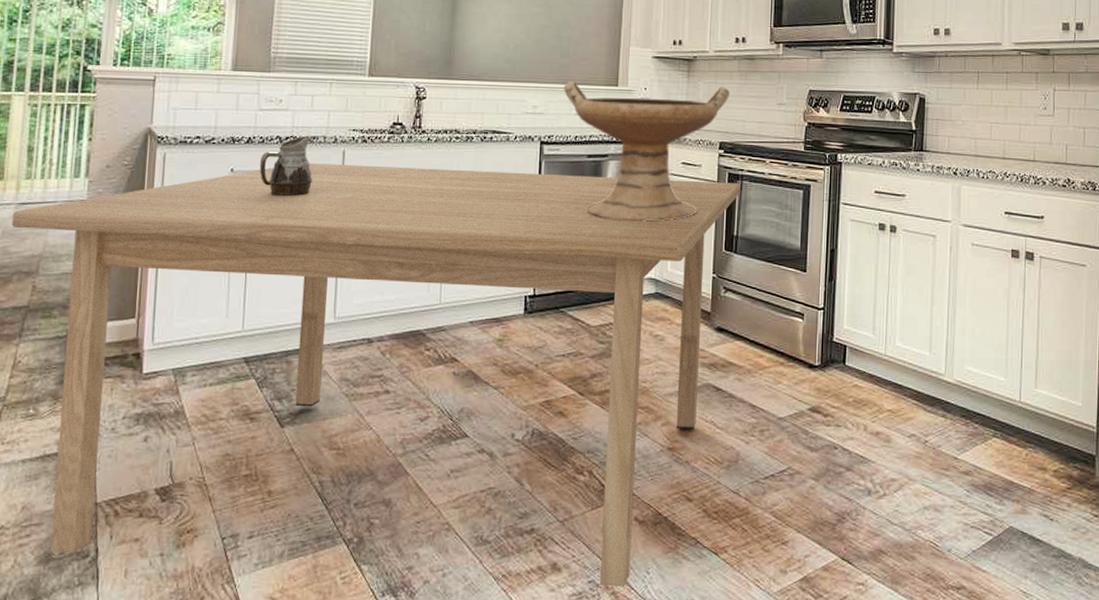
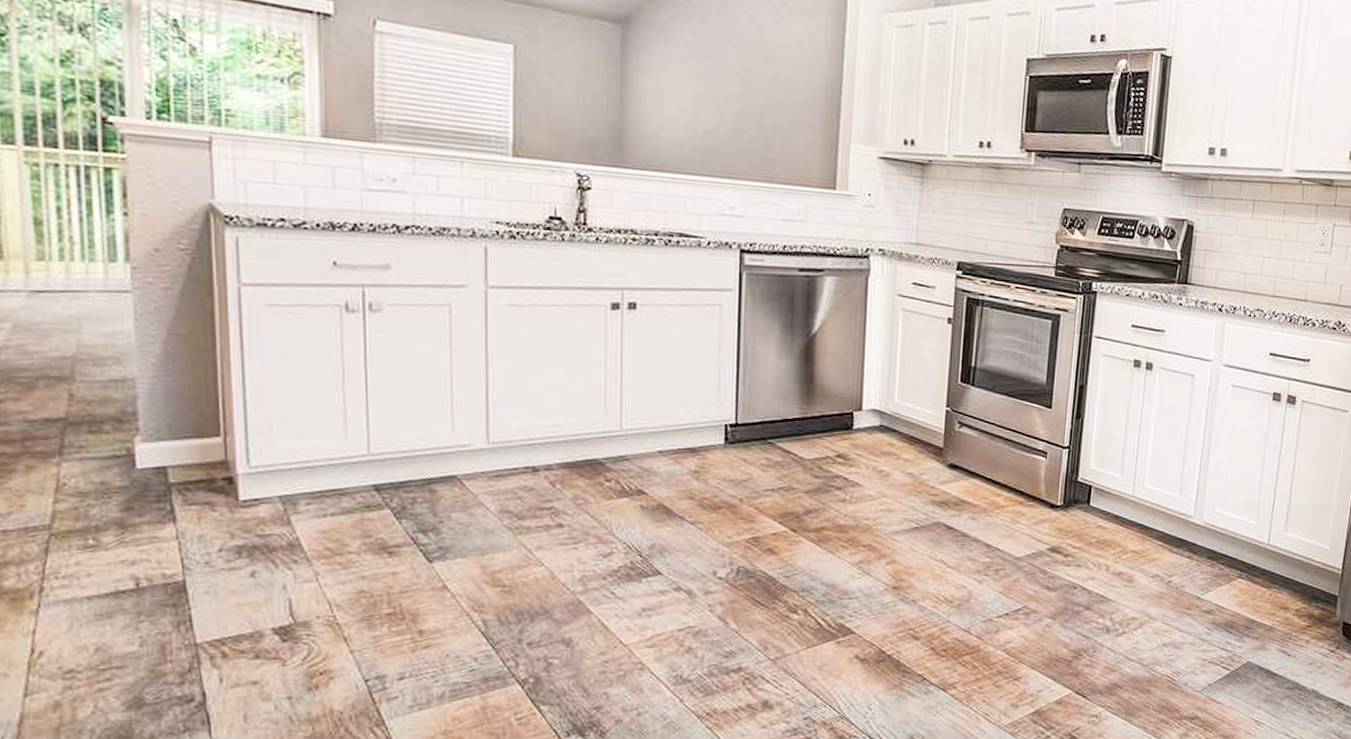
table: present [11,163,741,587] -> none [24,260,981,722]
pitcher: present [259,135,313,197] -> none [371,225,447,300]
decorative bowl: present [563,80,729,222] -> none [767,179,971,348]

